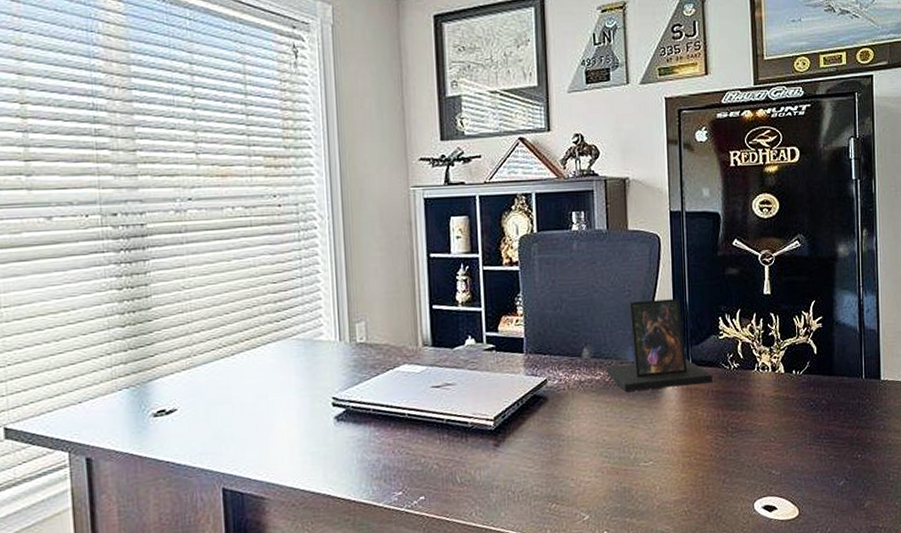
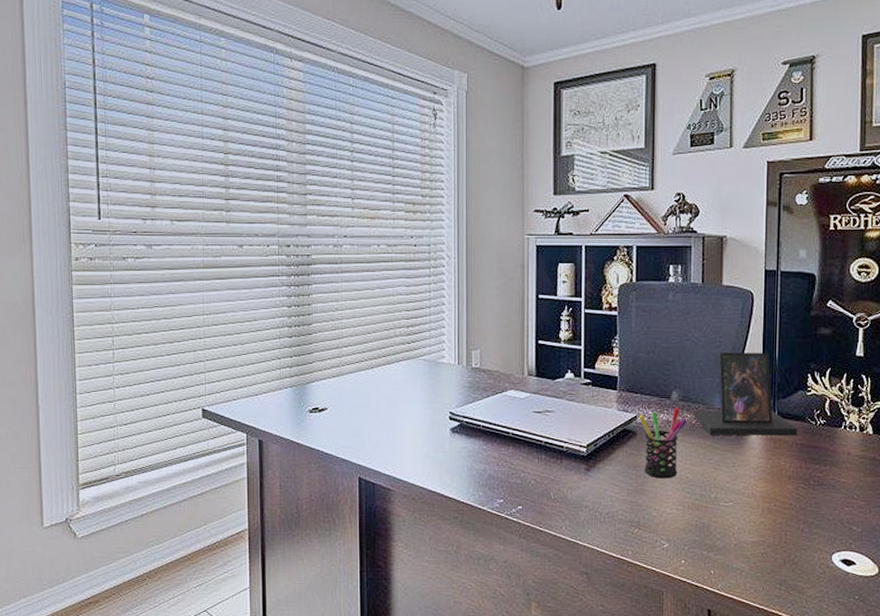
pen holder: none [549,365,601,446] -> present [639,407,687,479]

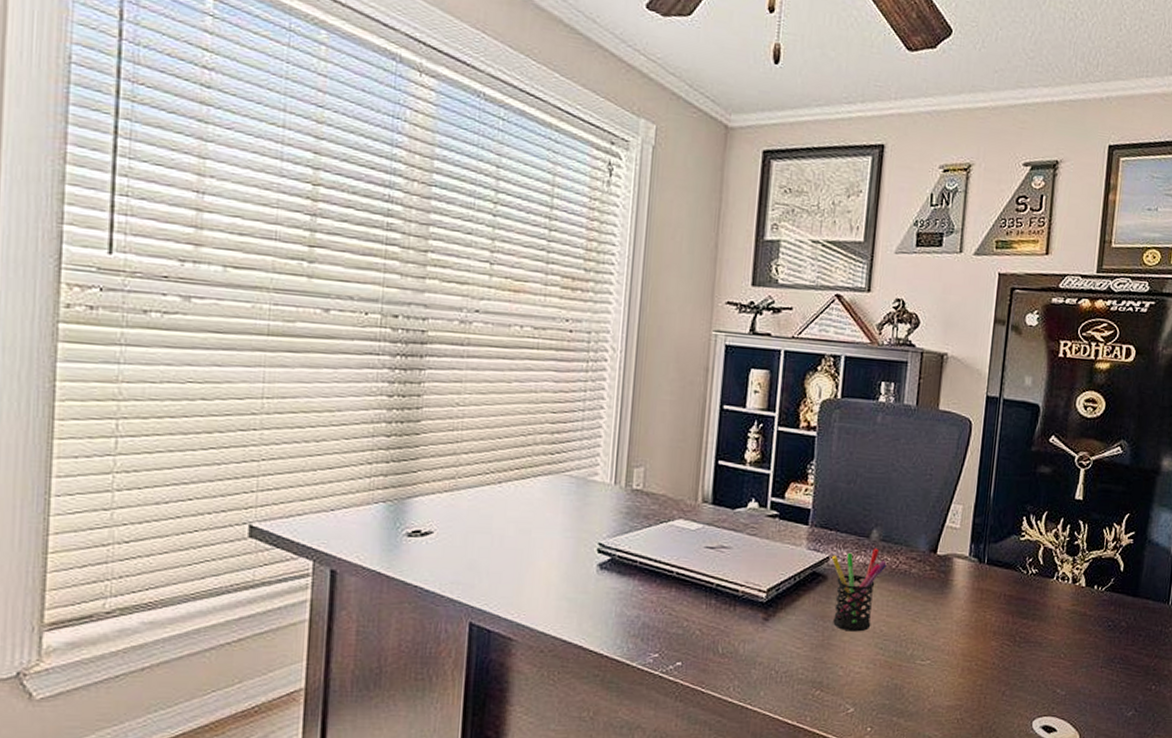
photo frame: present [693,353,798,436] -> none [894,487,1008,586]

